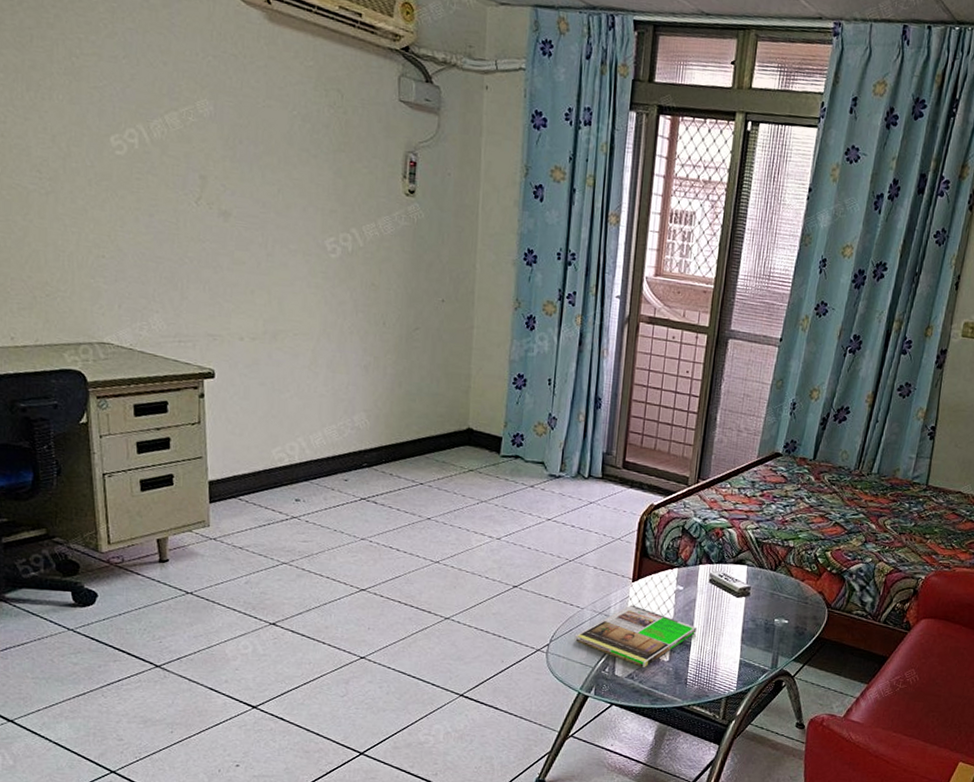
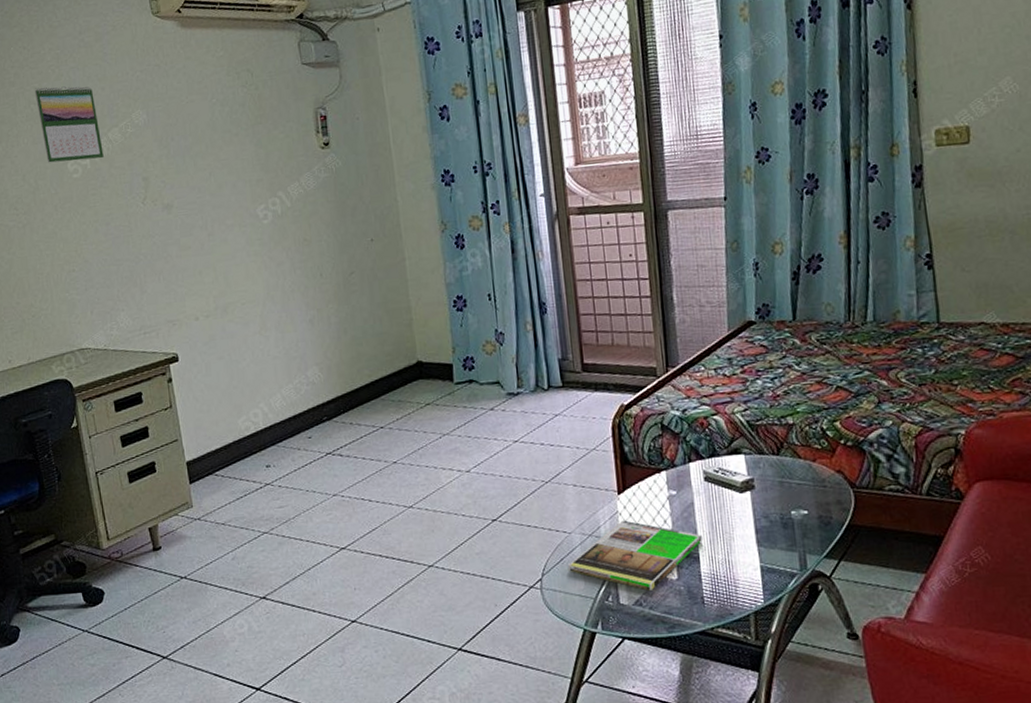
calendar: none [78,39,157,142] -> present [34,86,104,163]

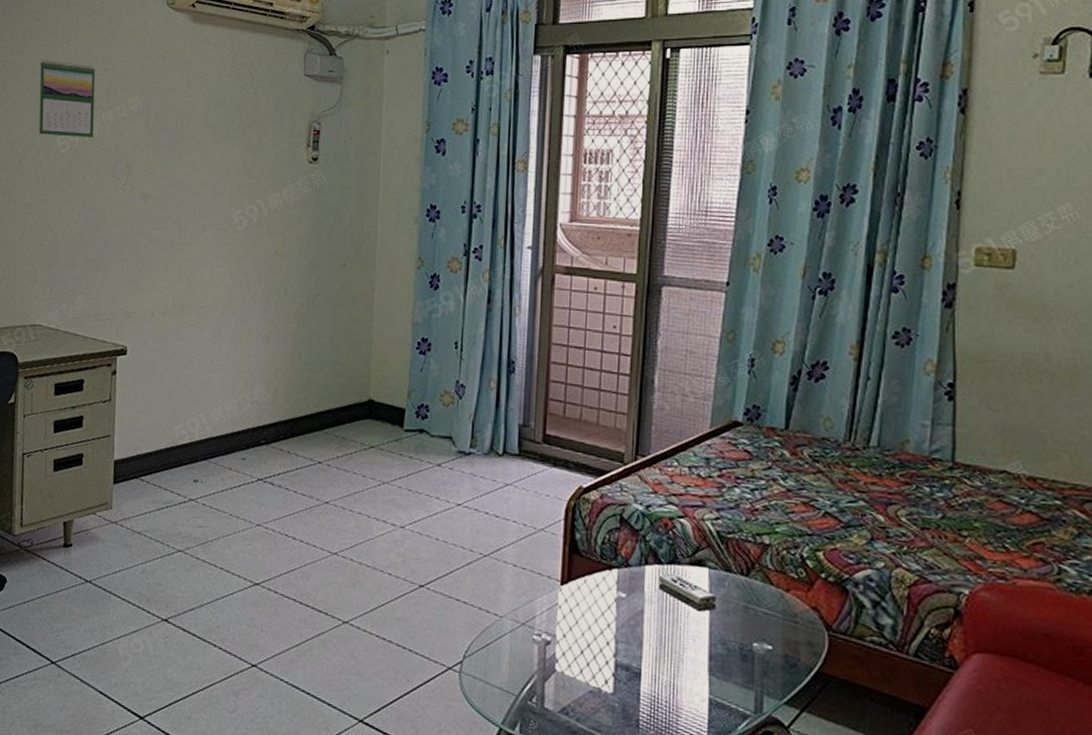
magazine: present [567,520,702,591] -> none [492,614,647,700]

